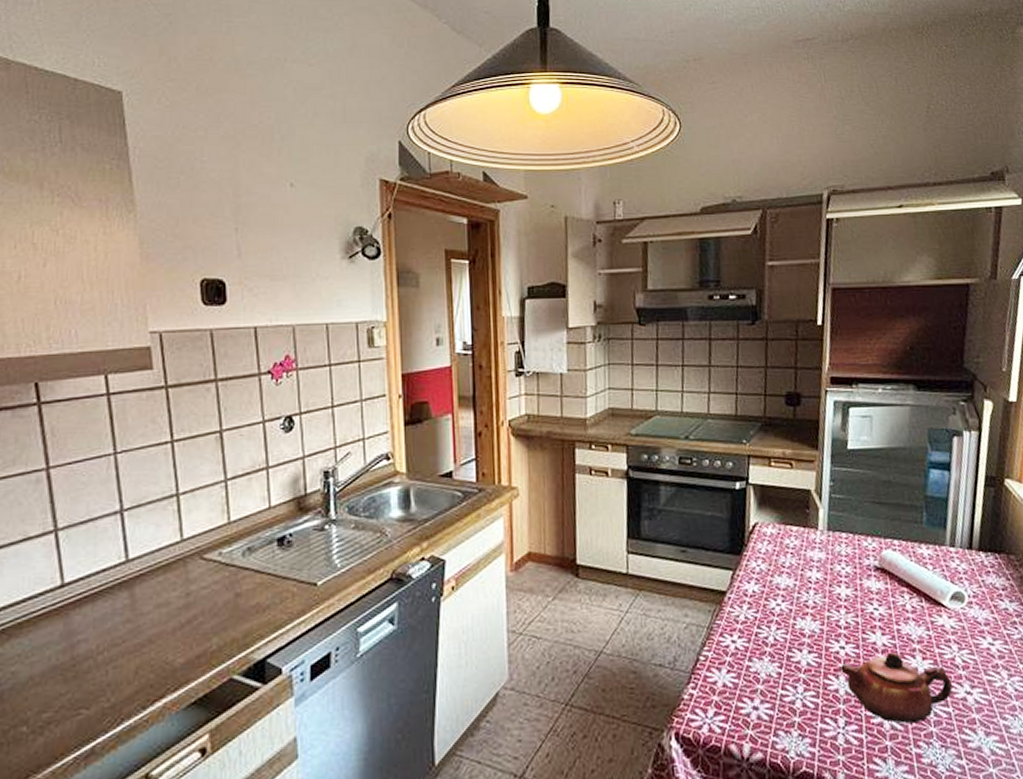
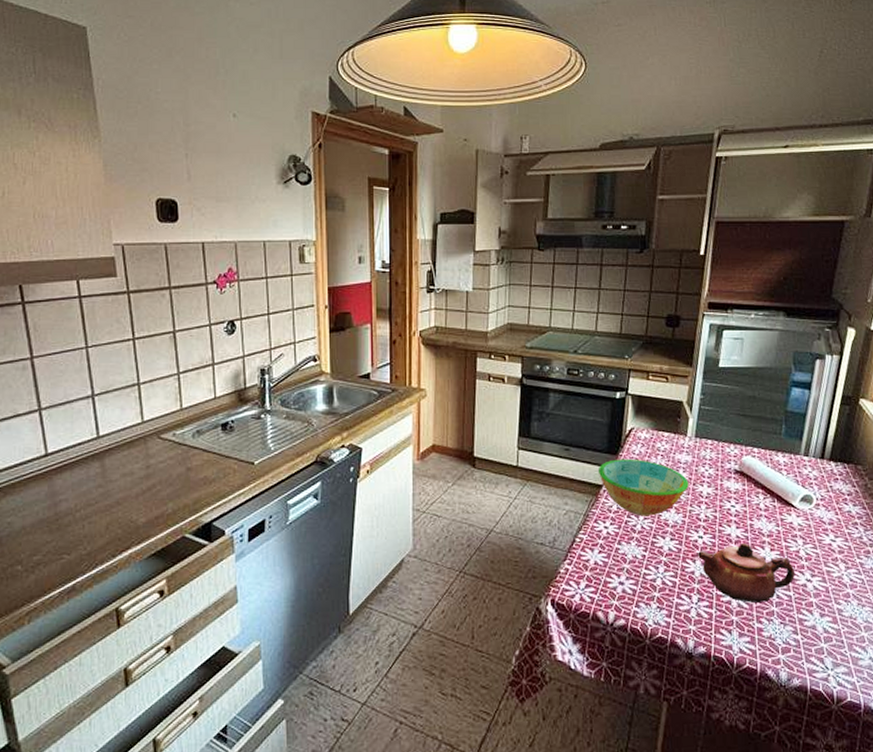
bowl: none [720,558,825,627] -> present [597,458,689,517]

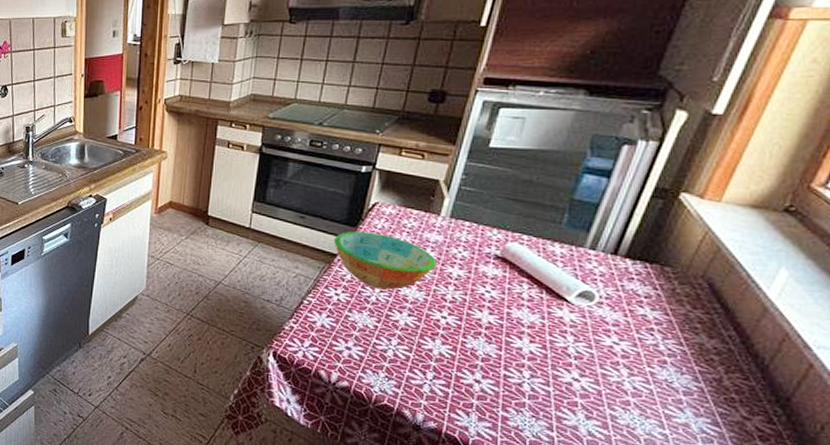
teapot: present [698,542,796,603] -> none [439,329,559,393]

